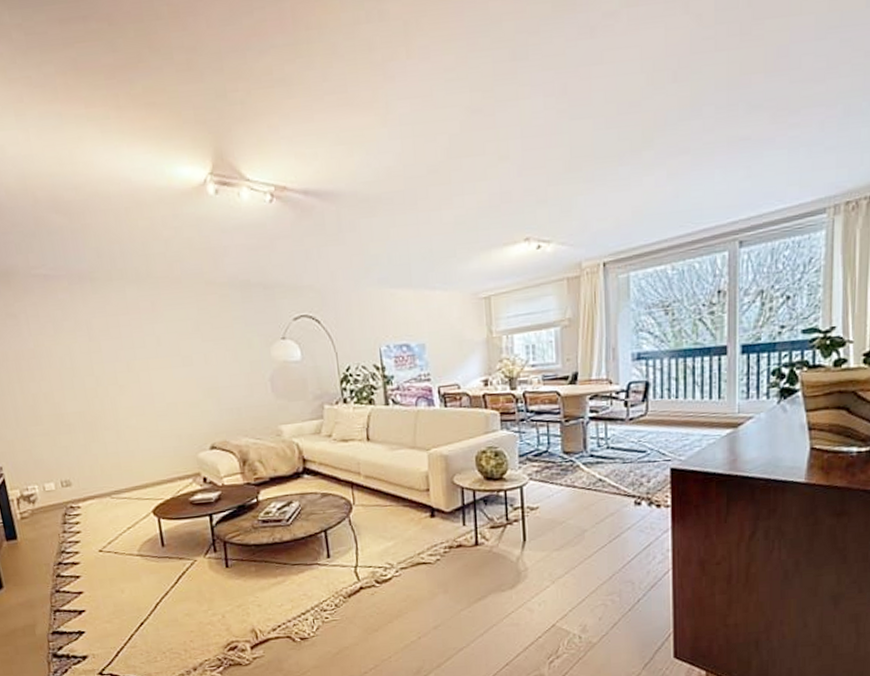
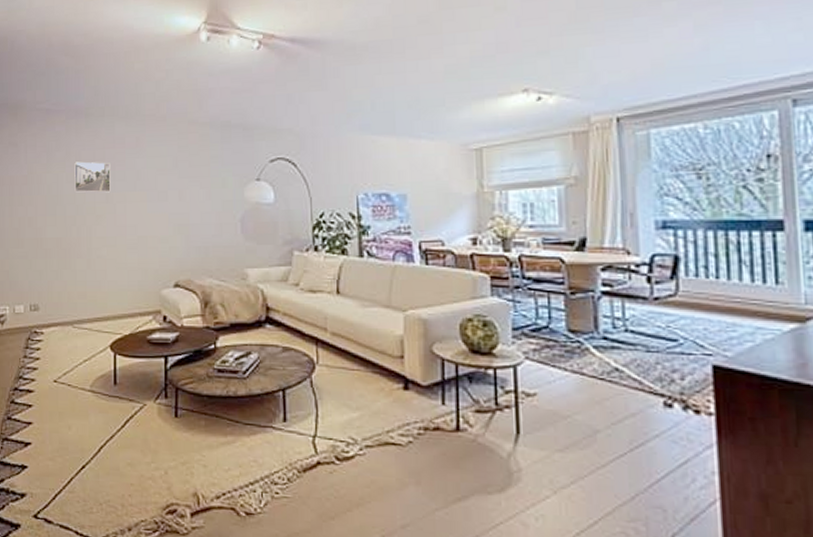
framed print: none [86,330,131,364] -> present [74,161,111,193]

